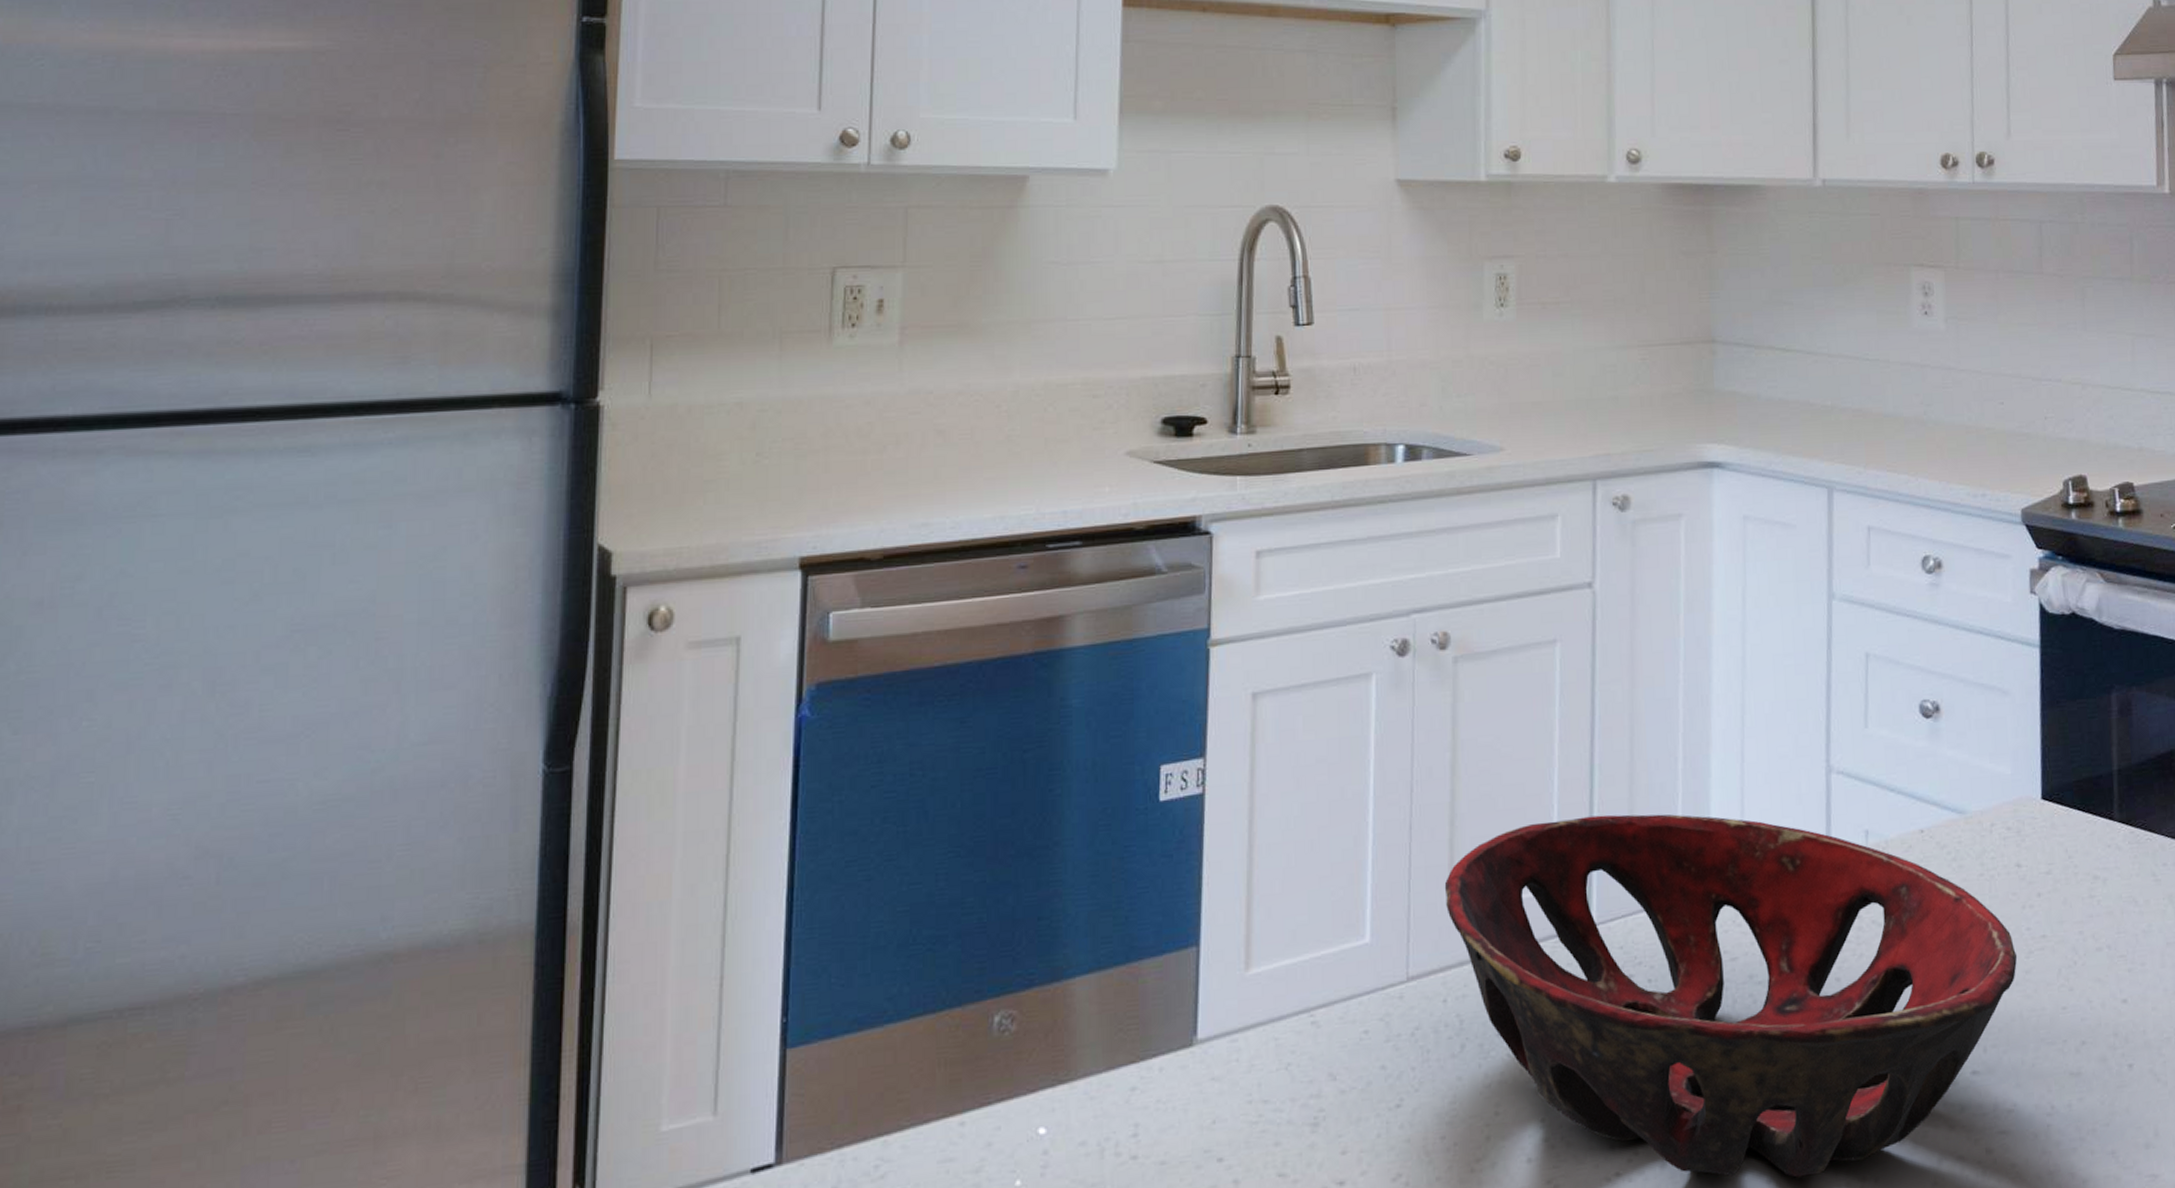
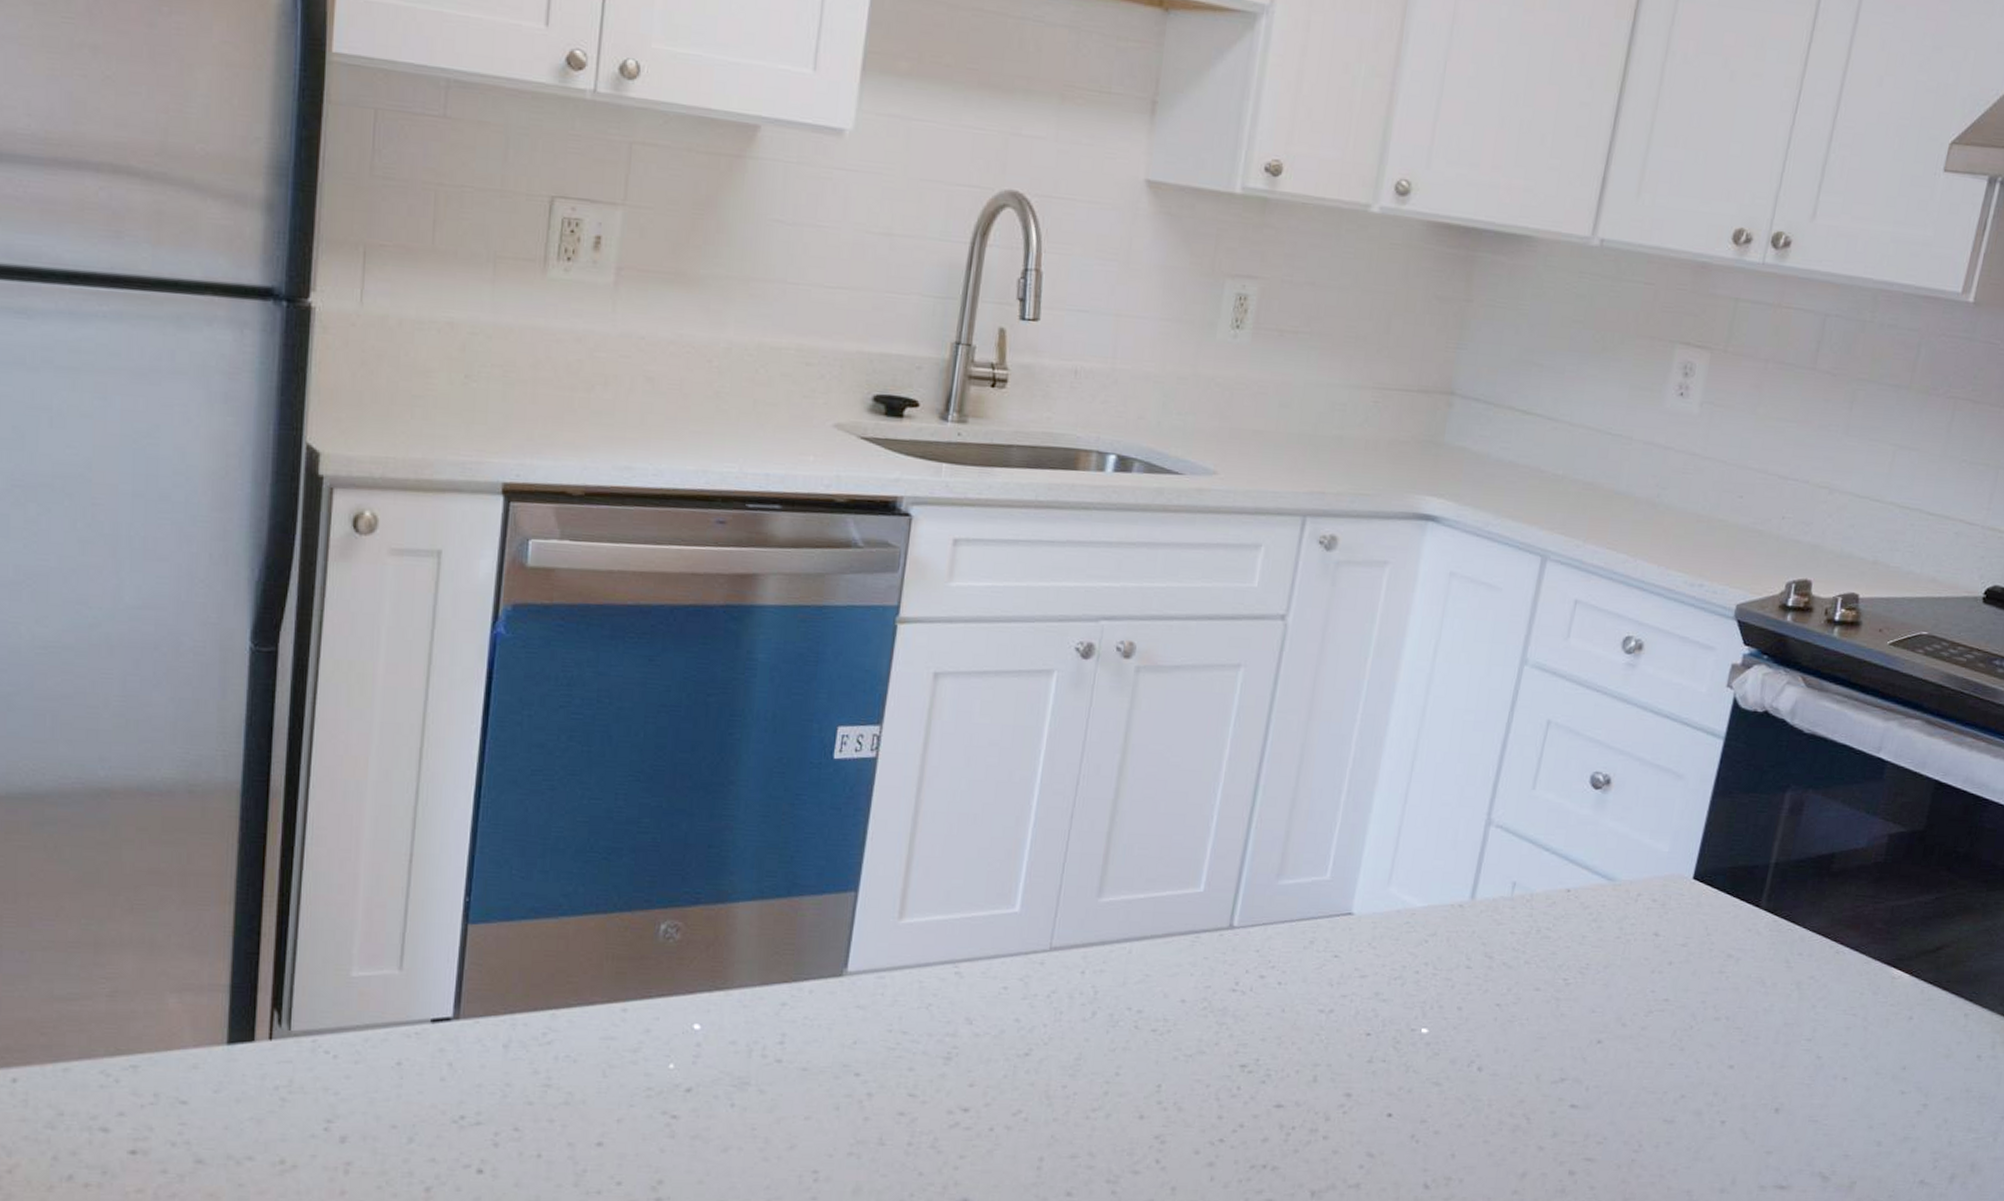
decorative bowl: present [1444,814,2018,1178] -> none [1096,829,1637,1168]

